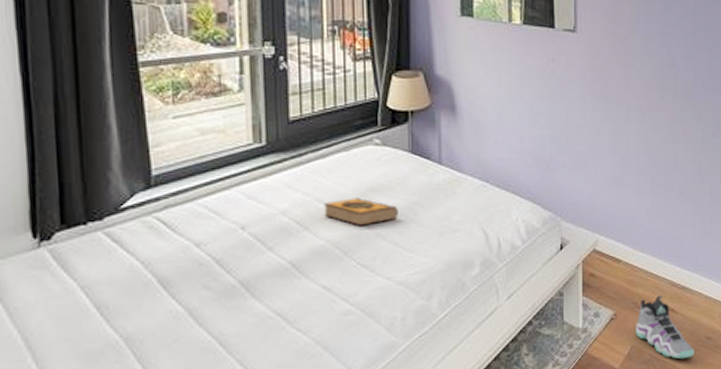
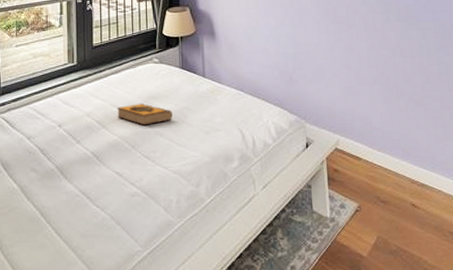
sneaker: present [636,294,694,360] -> none [380,190,440,252]

